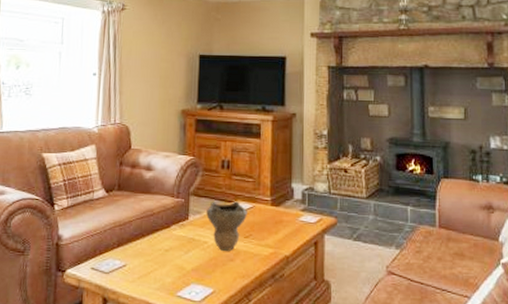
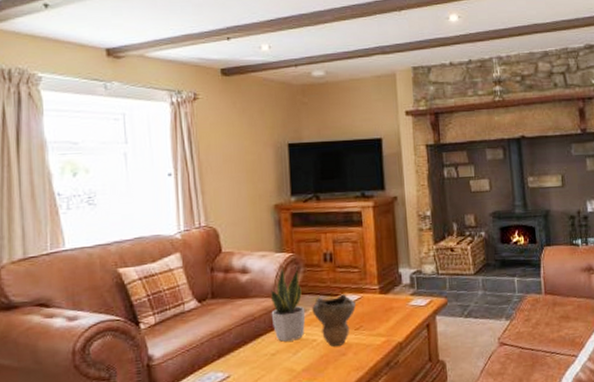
potted plant: none [168,168,200,240] -> present [271,266,306,342]

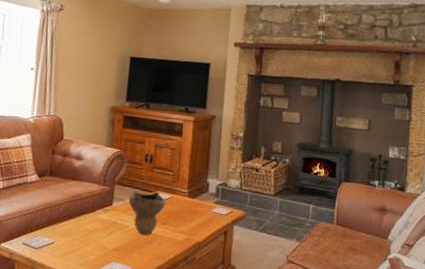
potted plant: present [271,266,306,342] -> none [94,159,123,223]

